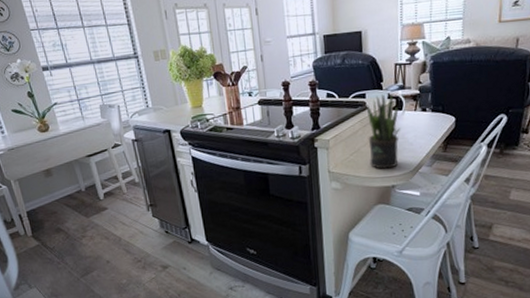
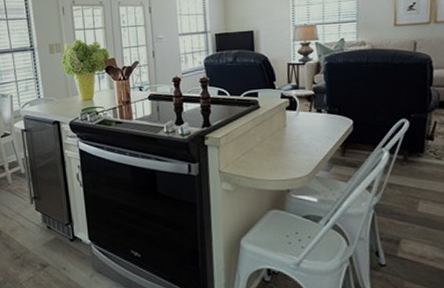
potted plant: present [367,94,400,169] -> none [259,94,295,171]

